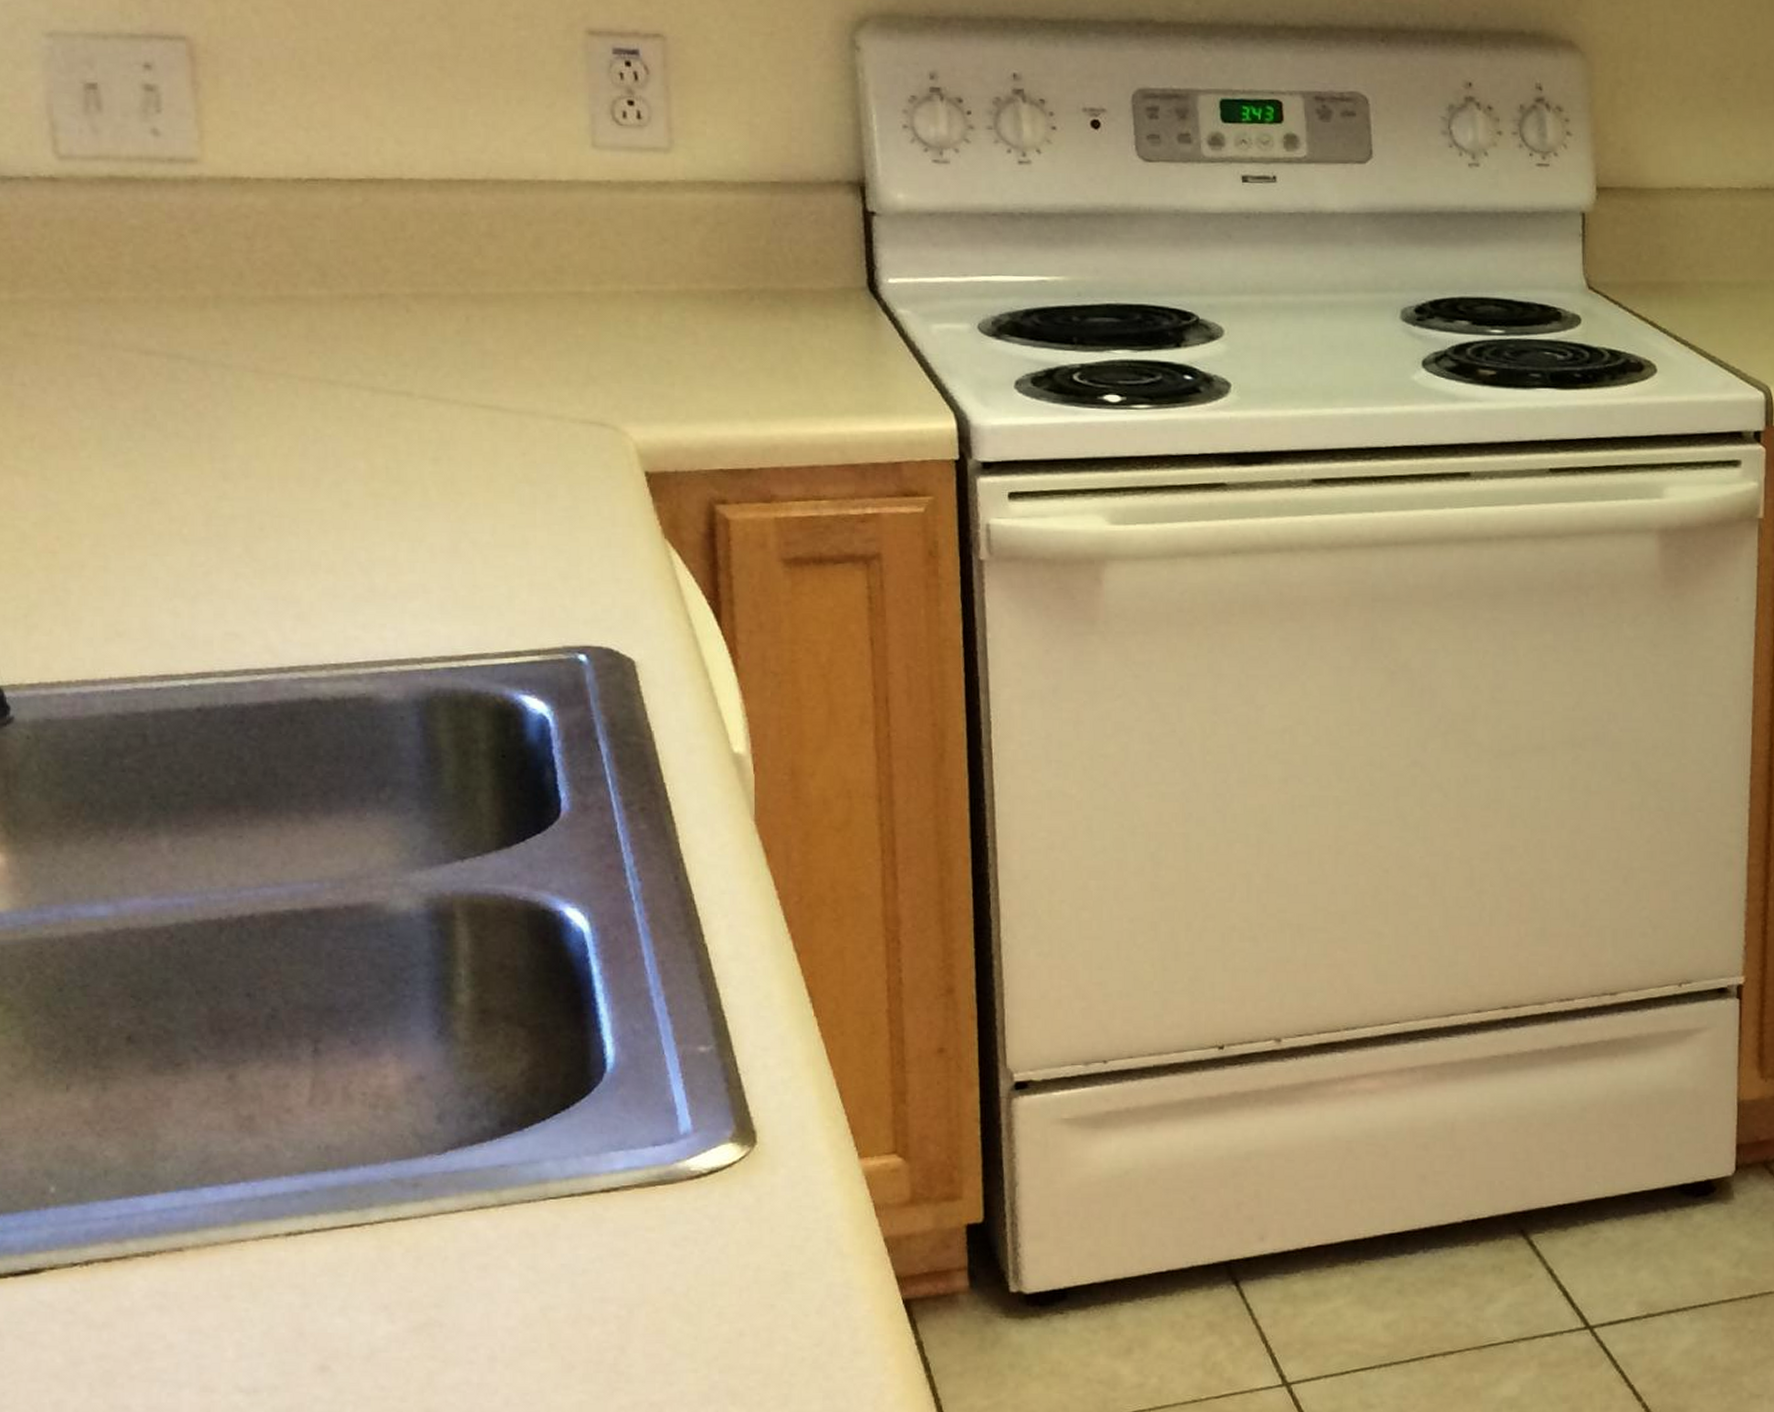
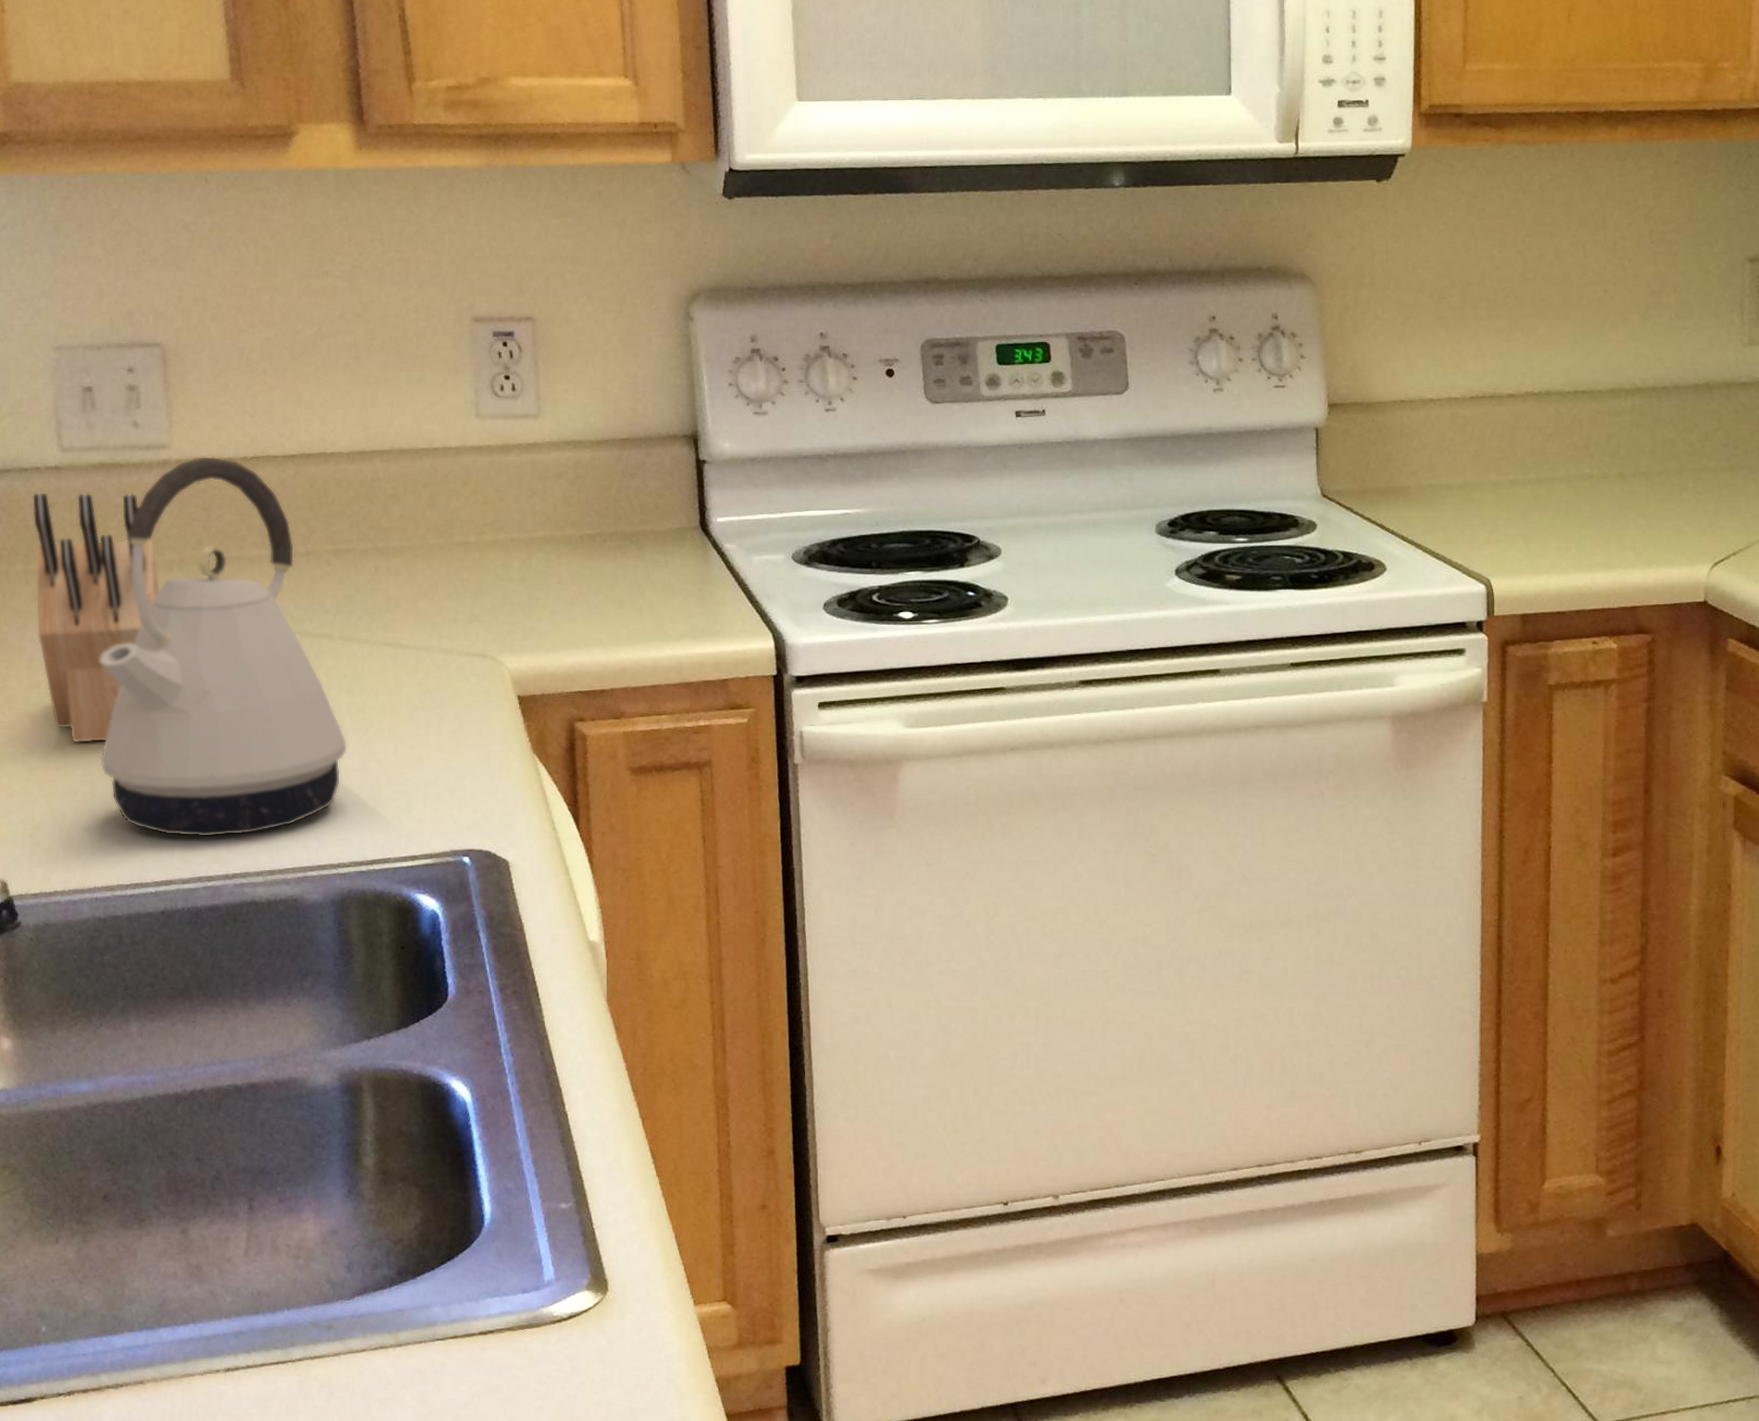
knife block: none [19,207,190,509] -> present [32,492,160,744]
kettle: none [112,174,433,624] -> present [99,455,348,837]

